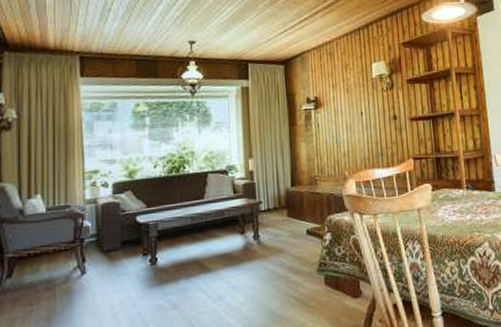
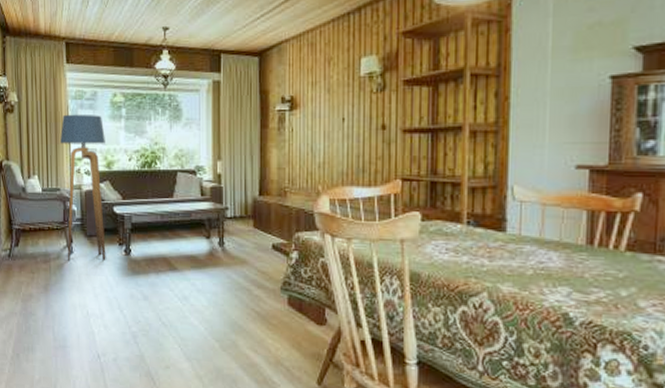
floor lamp: none [72,125,127,283] -> present [60,114,106,261]

